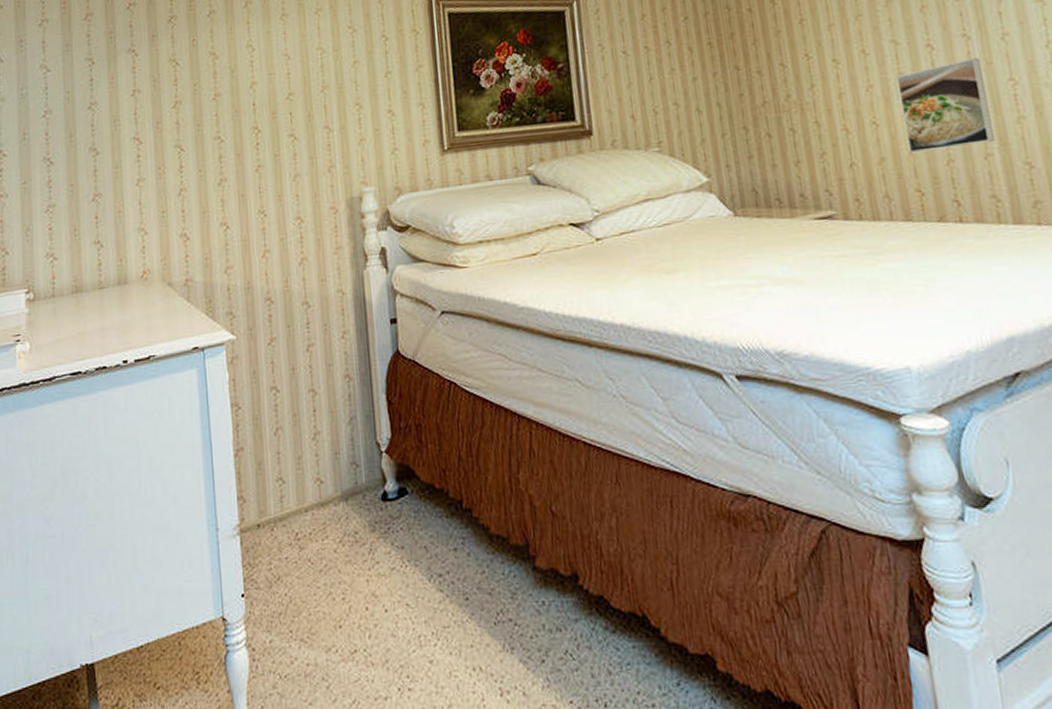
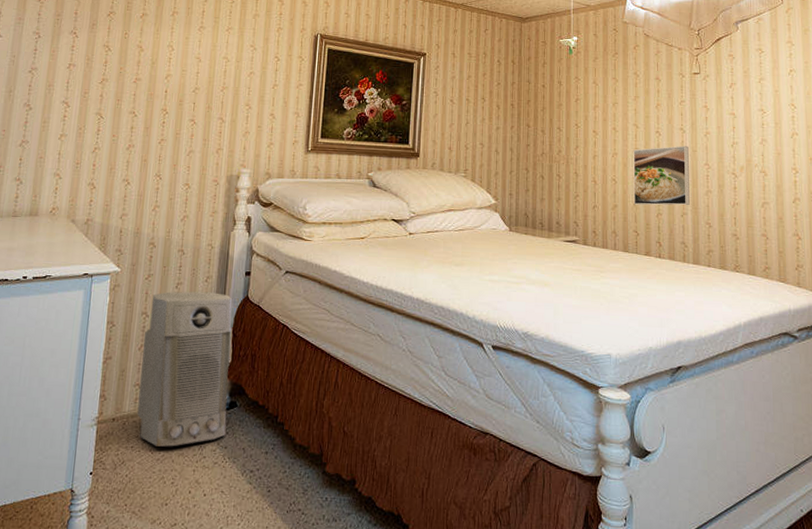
air purifier: none [278,350,399,555] -> present [137,291,233,447]

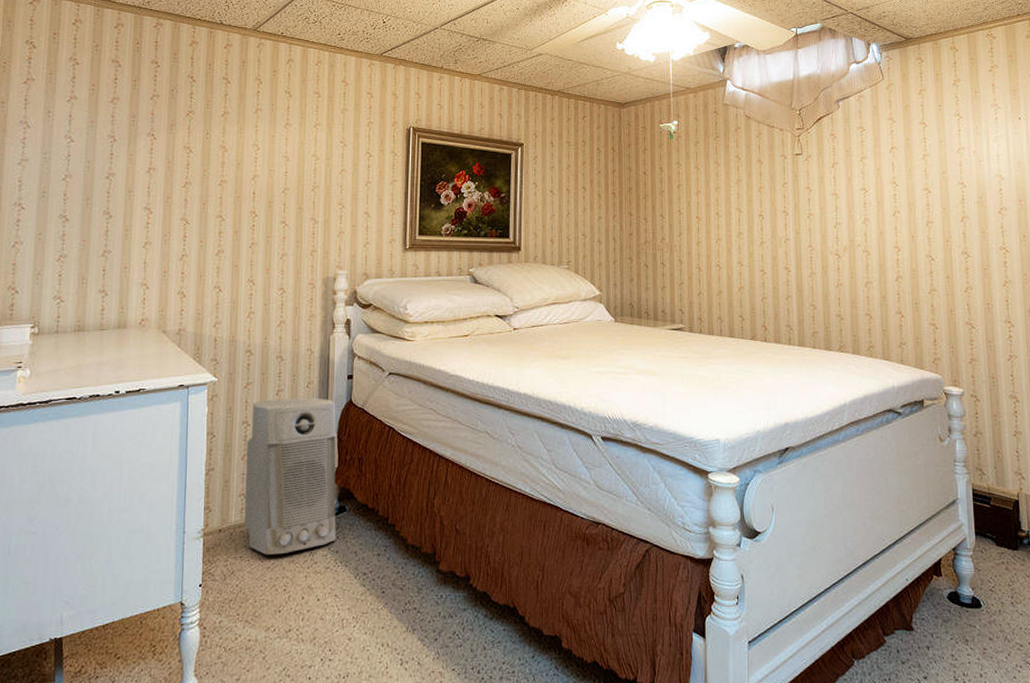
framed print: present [633,146,690,206] -> none [737,228,794,290]

